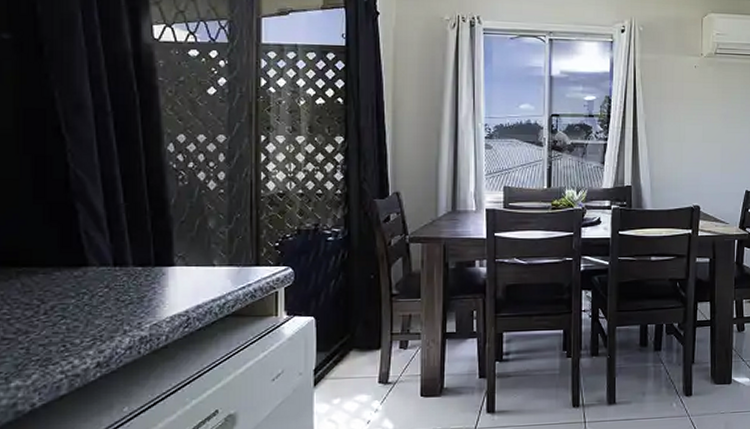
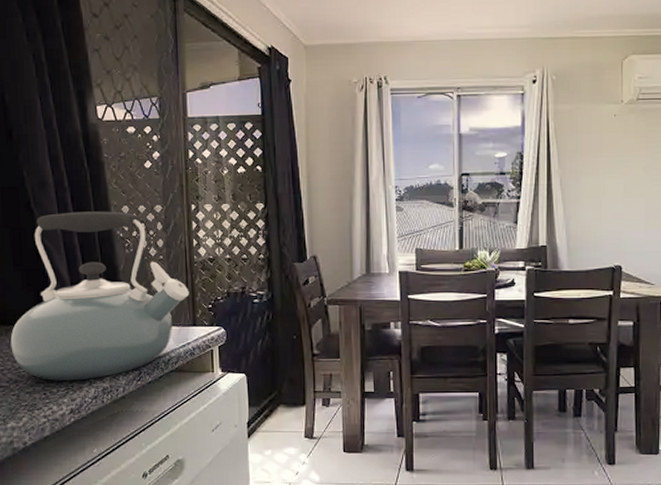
kettle: none [22,139,253,330] -> present [10,211,189,381]

